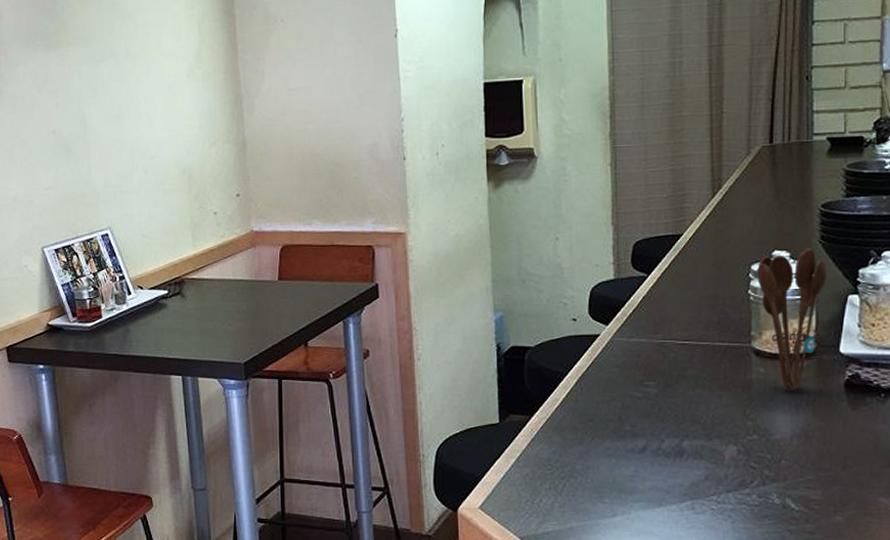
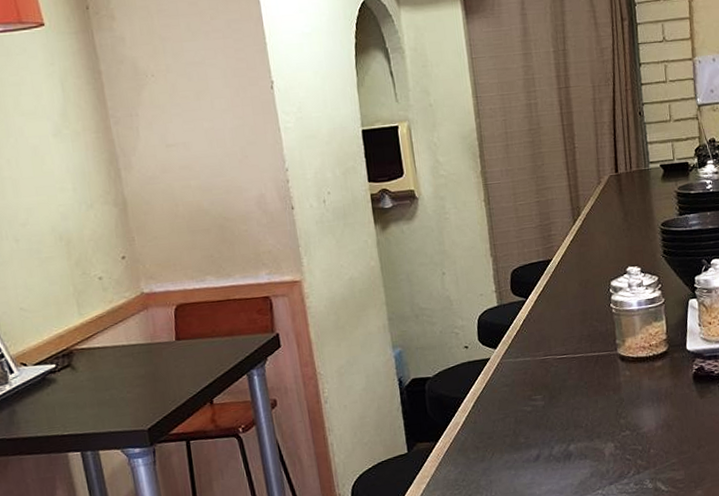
utensil holder: present [756,247,827,390] -> none [615,261,671,388]

